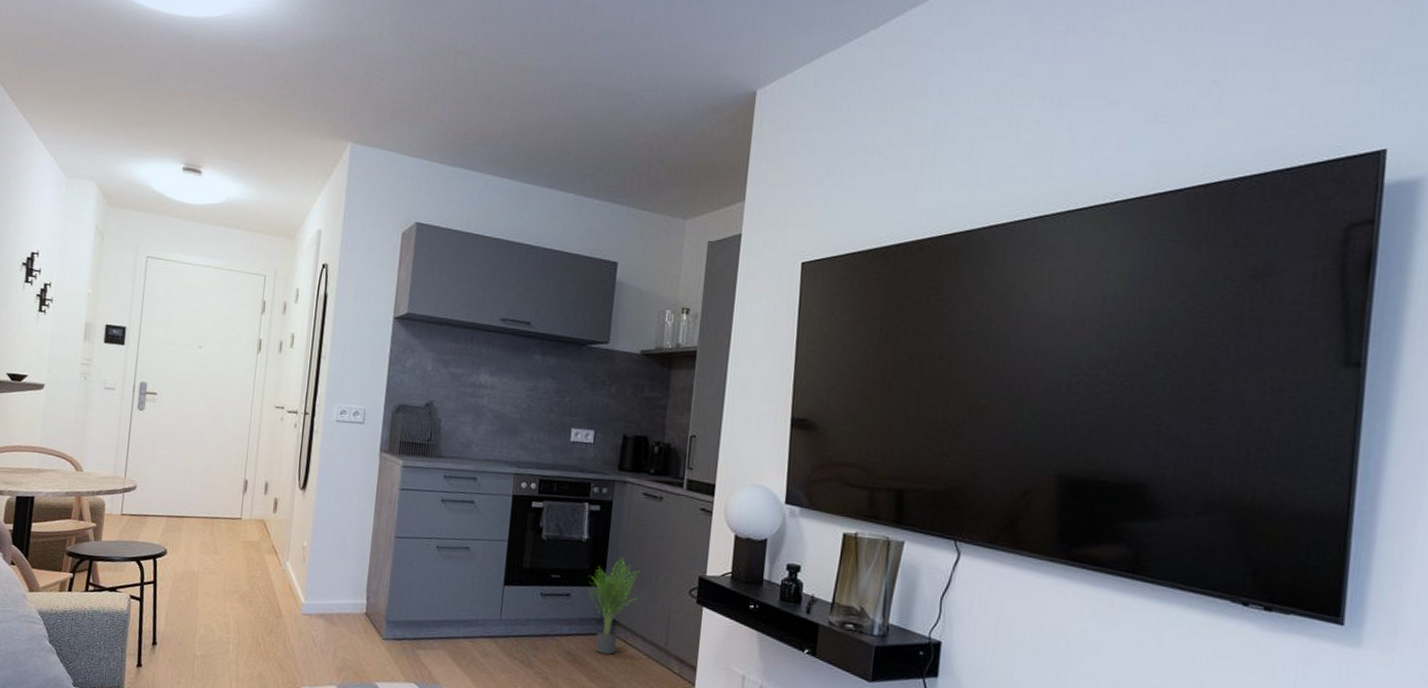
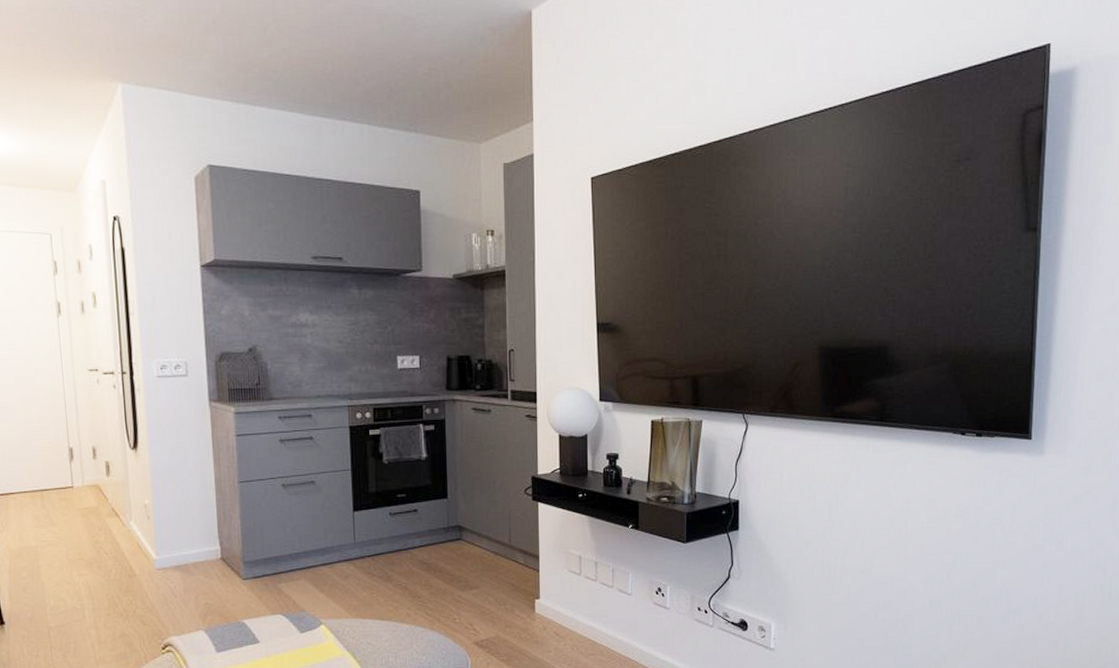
potted plant: present [588,558,639,655] -> none [433,470,480,558]

